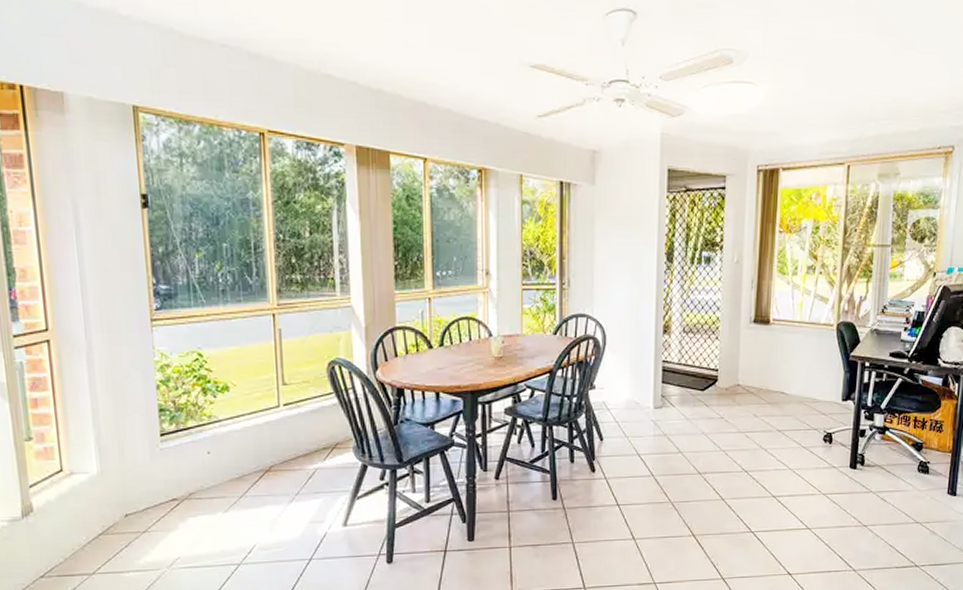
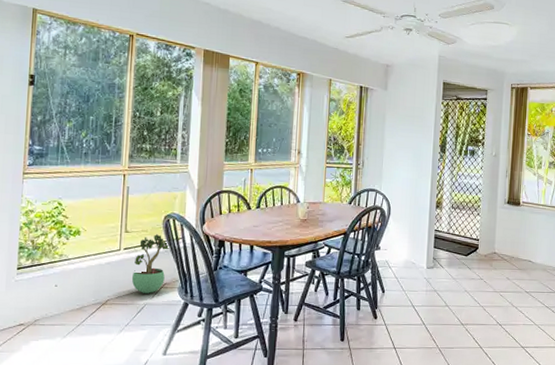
potted plant: none [296,385,340,456] -> present [131,234,171,294]

